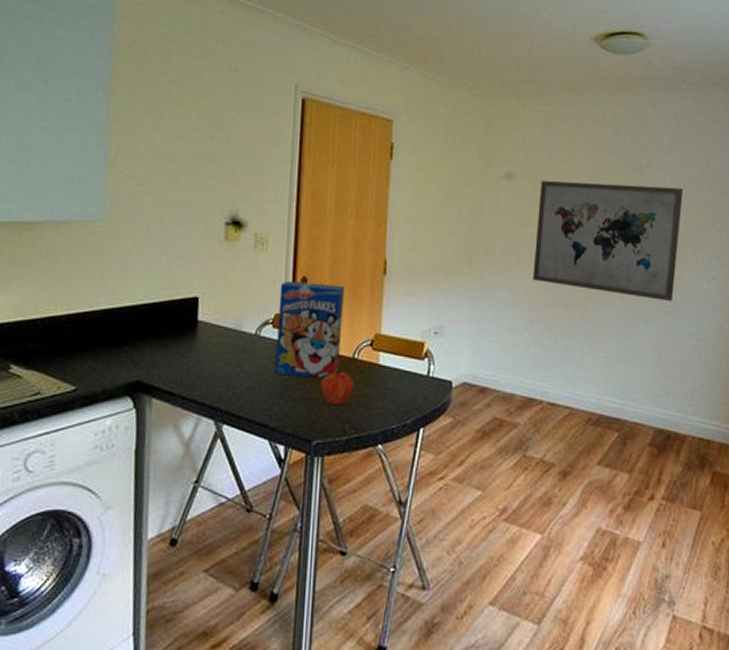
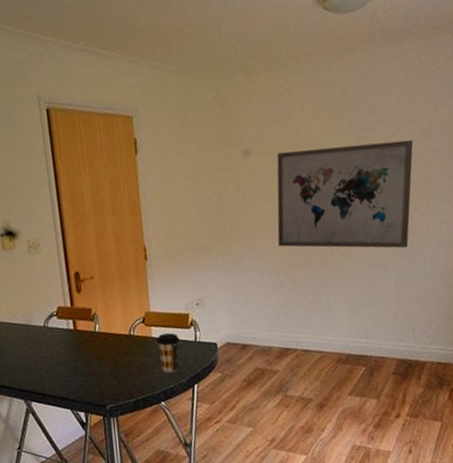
cereal box: present [275,280,344,378] -> none [57,275,119,357]
fruit: present [321,369,355,405] -> none [106,346,135,375]
coffee cup: none [382,361,411,410] -> present [156,332,181,373]

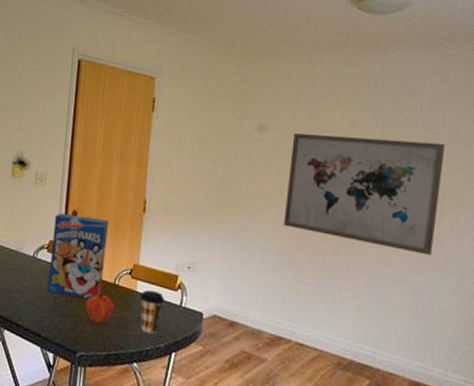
cereal box: none [57,275,119,357] -> present [48,213,108,299]
fruit: none [106,346,135,375] -> present [85,292,115,324]

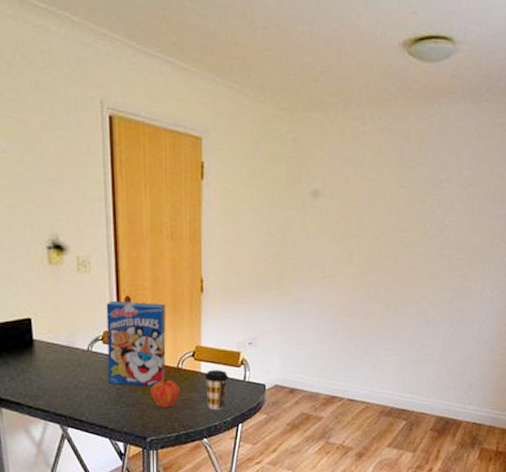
wall art: present [284,133,446,256] -> none [337,198,478,309]

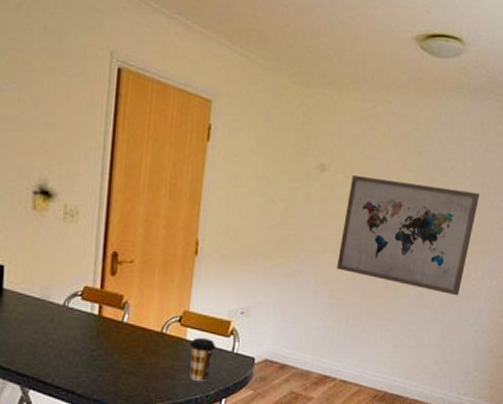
cereal box: present [106,300,166,386] -> none [83,254,155,350]
fruit: present [151,378,180,408] -> none [128,342,162,376]
wall art: none [337,198,478,309] -> present [337,175,481,296]

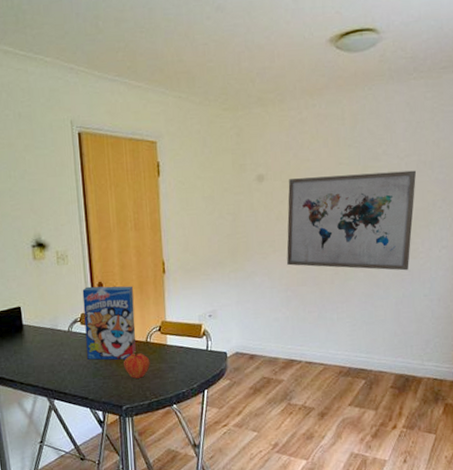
cereal box: none [83,254,155,350] -> present [82,286,136,360]
fruit: none [128,342,162,376] -> present [124,351,150,379]
coffee cup: present [189,337,217,382] -> none [170,341,193,379]

